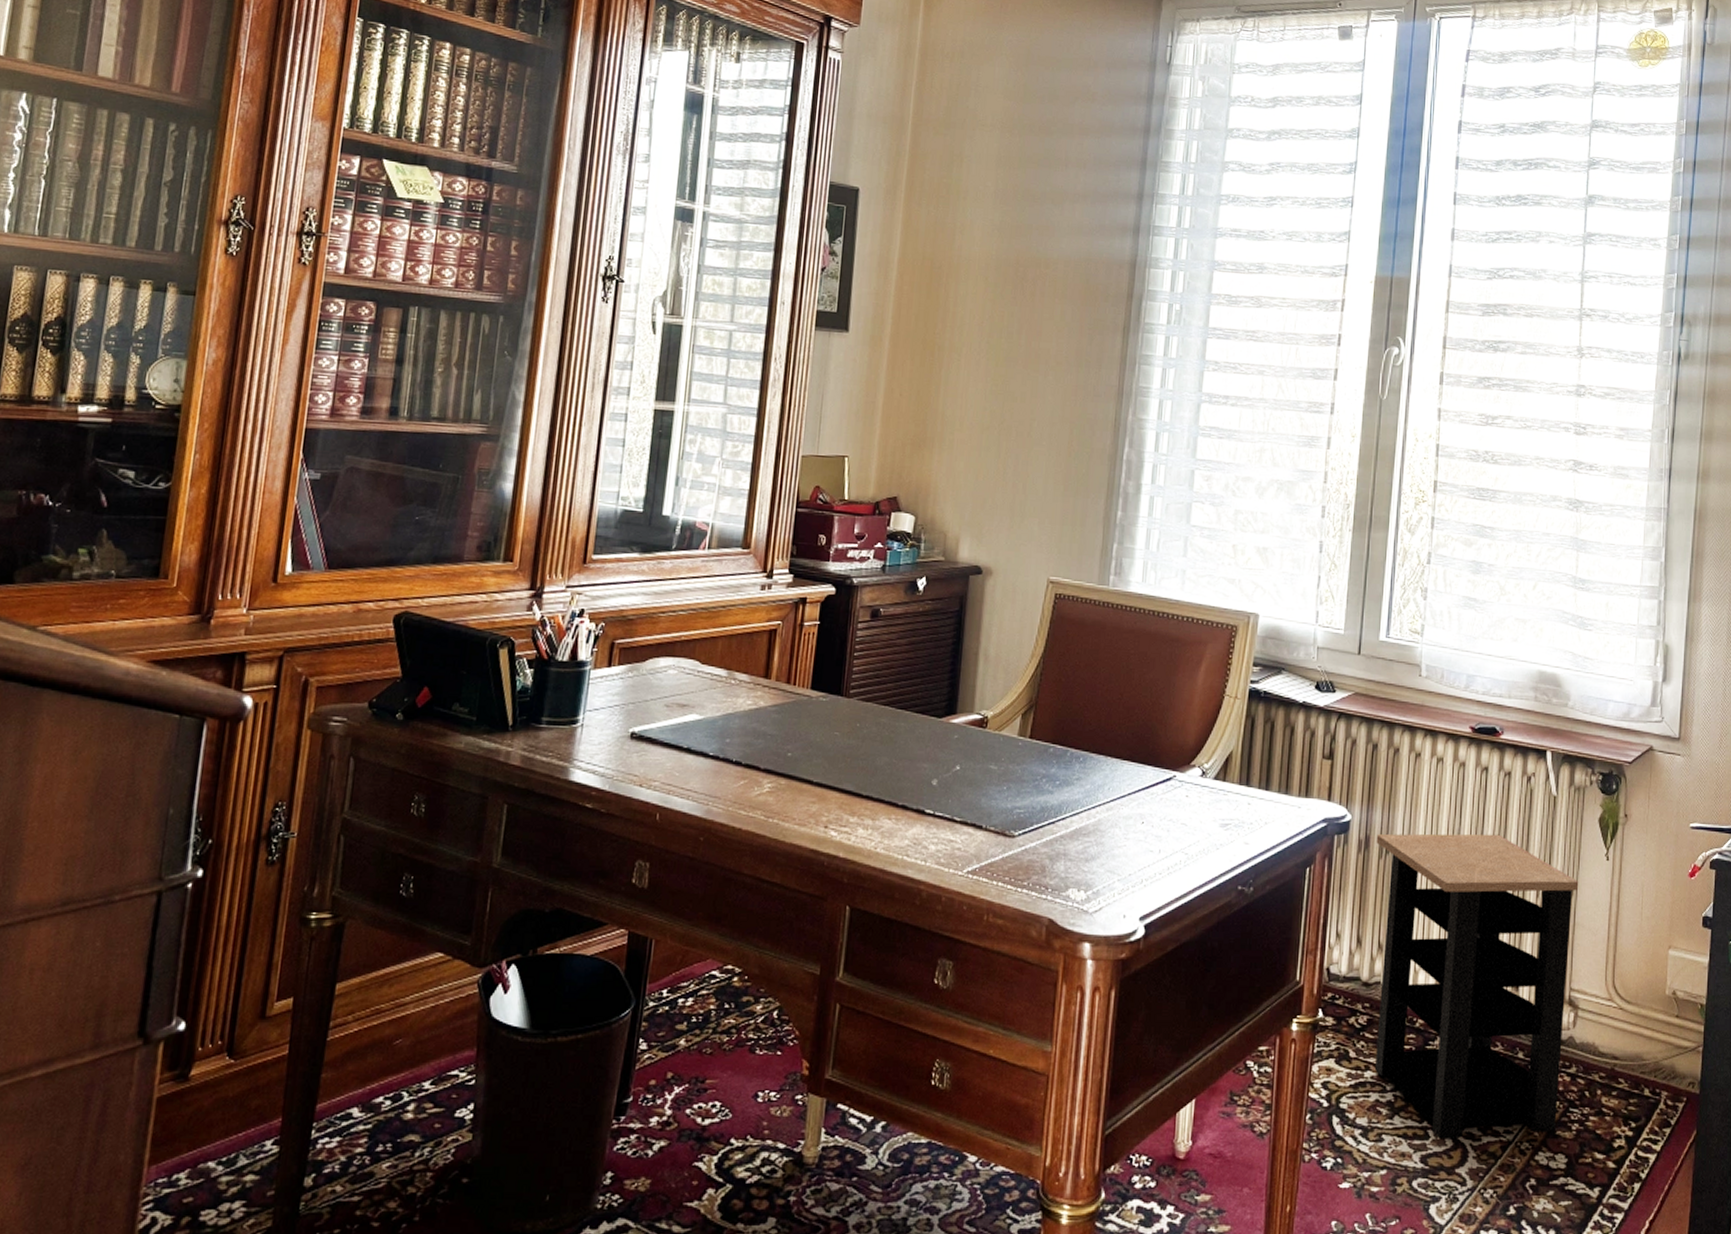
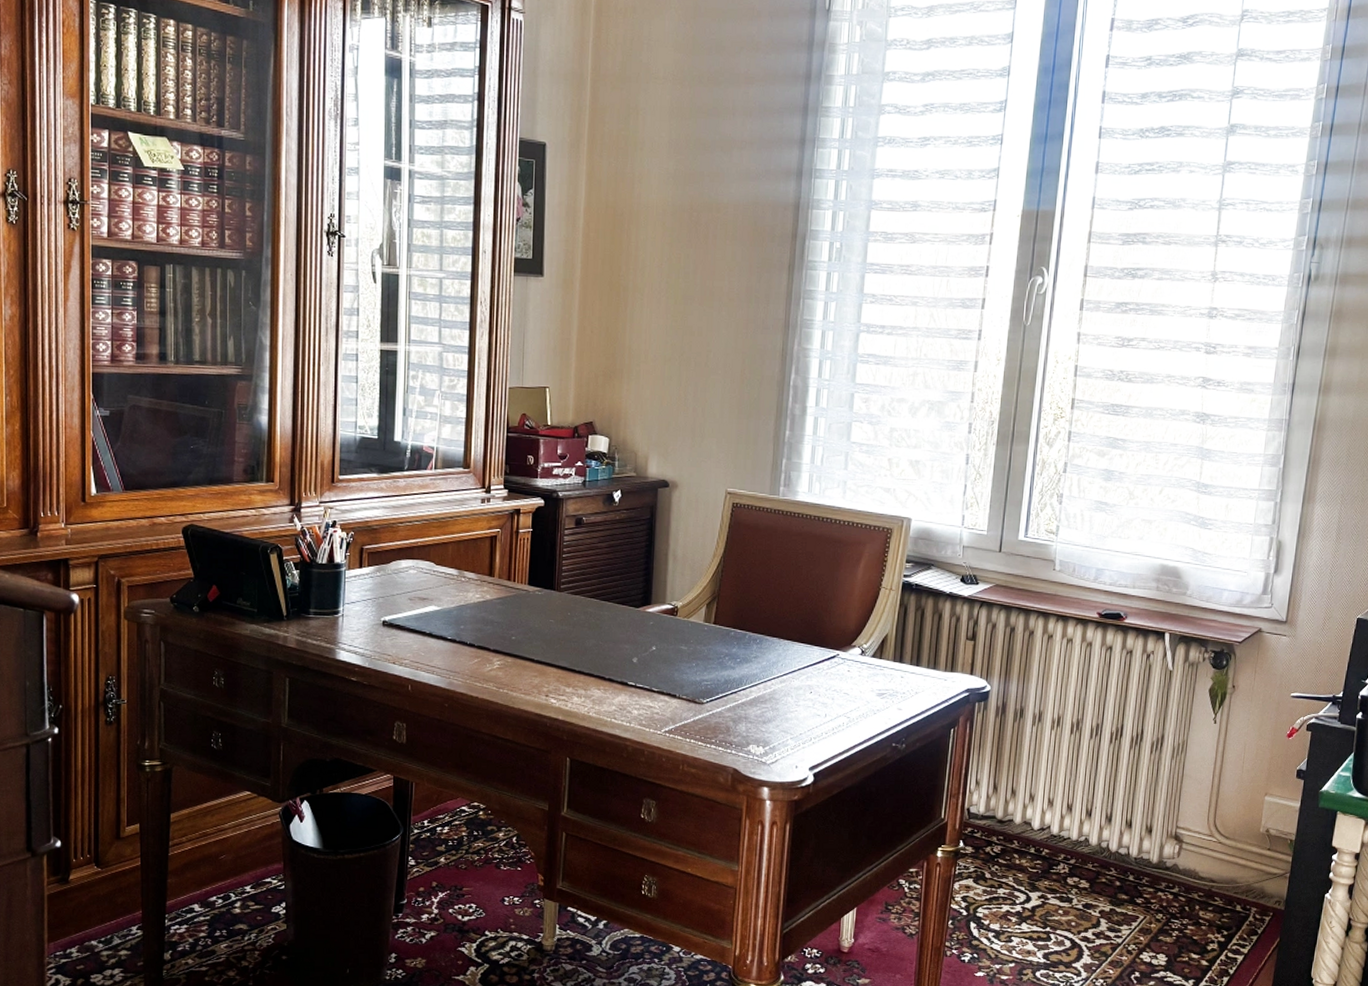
side table: present [1374,833,1579,1139] -> none [1006,701,1189,942]

